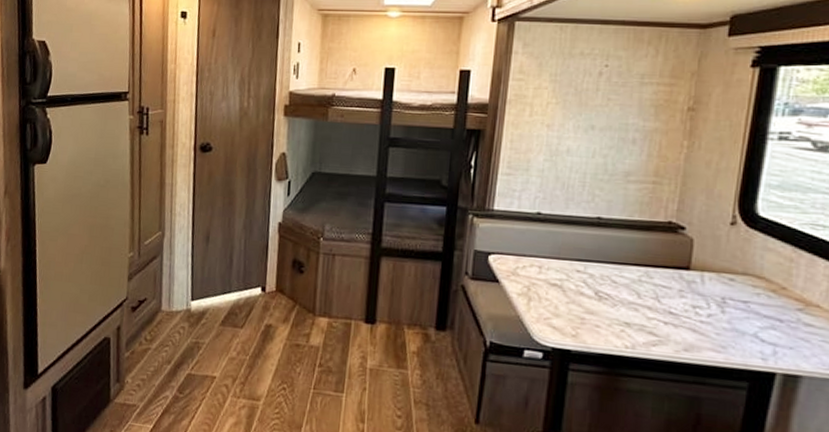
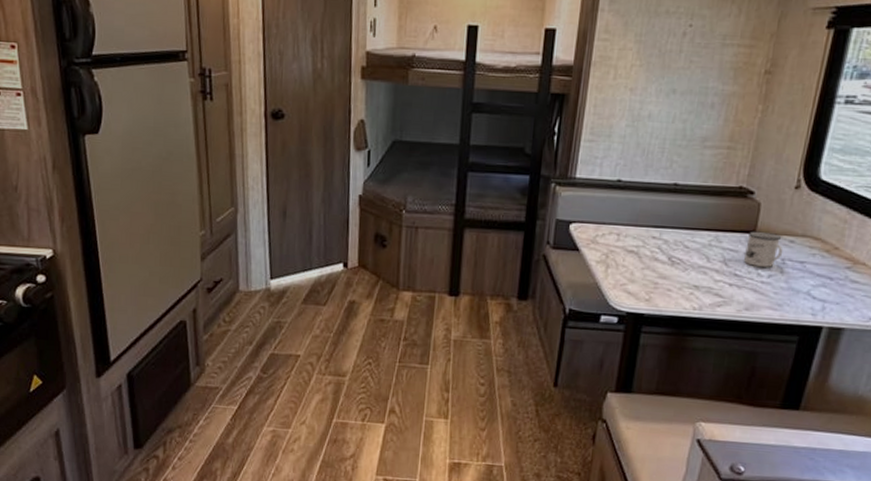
mug: none [679,267,723,306] -> present [744,231,783,267]

